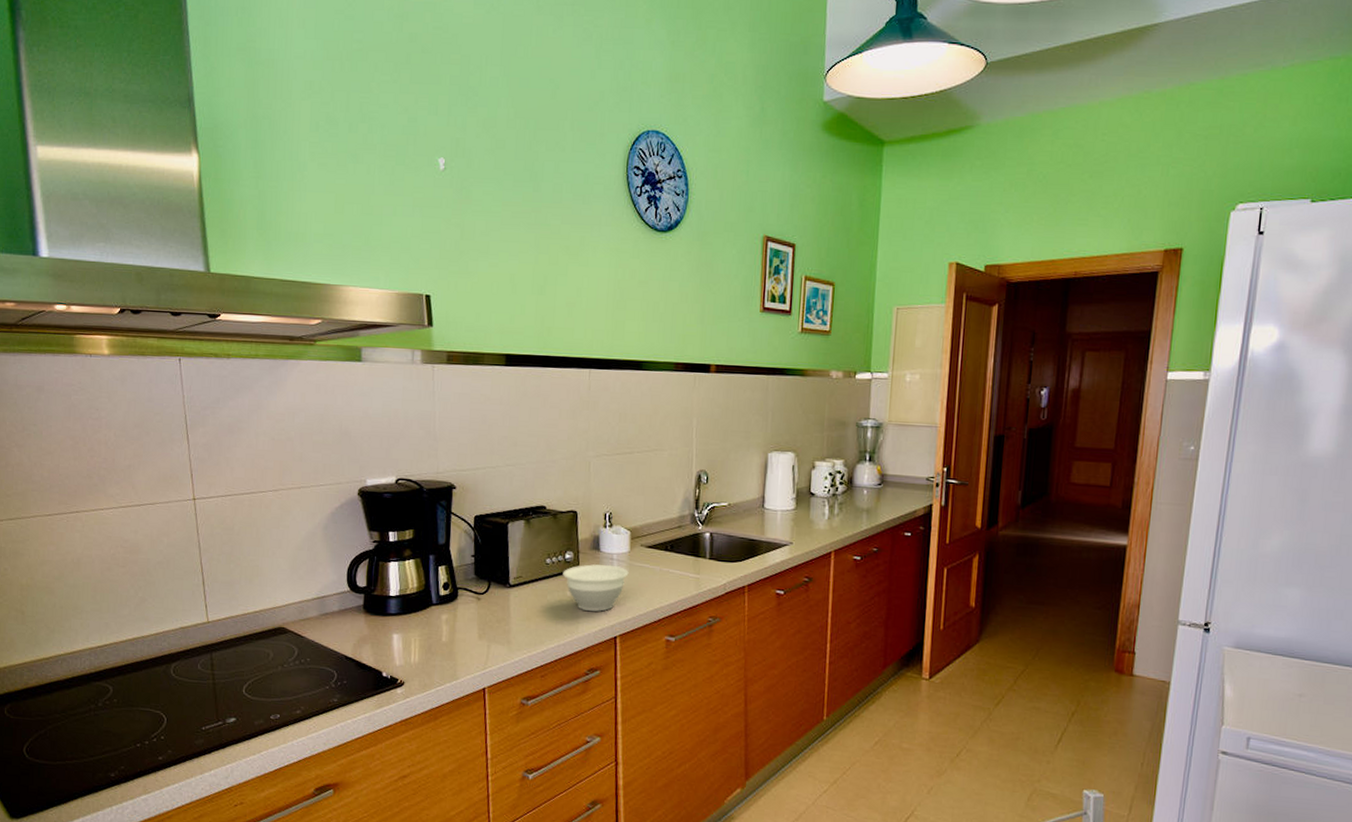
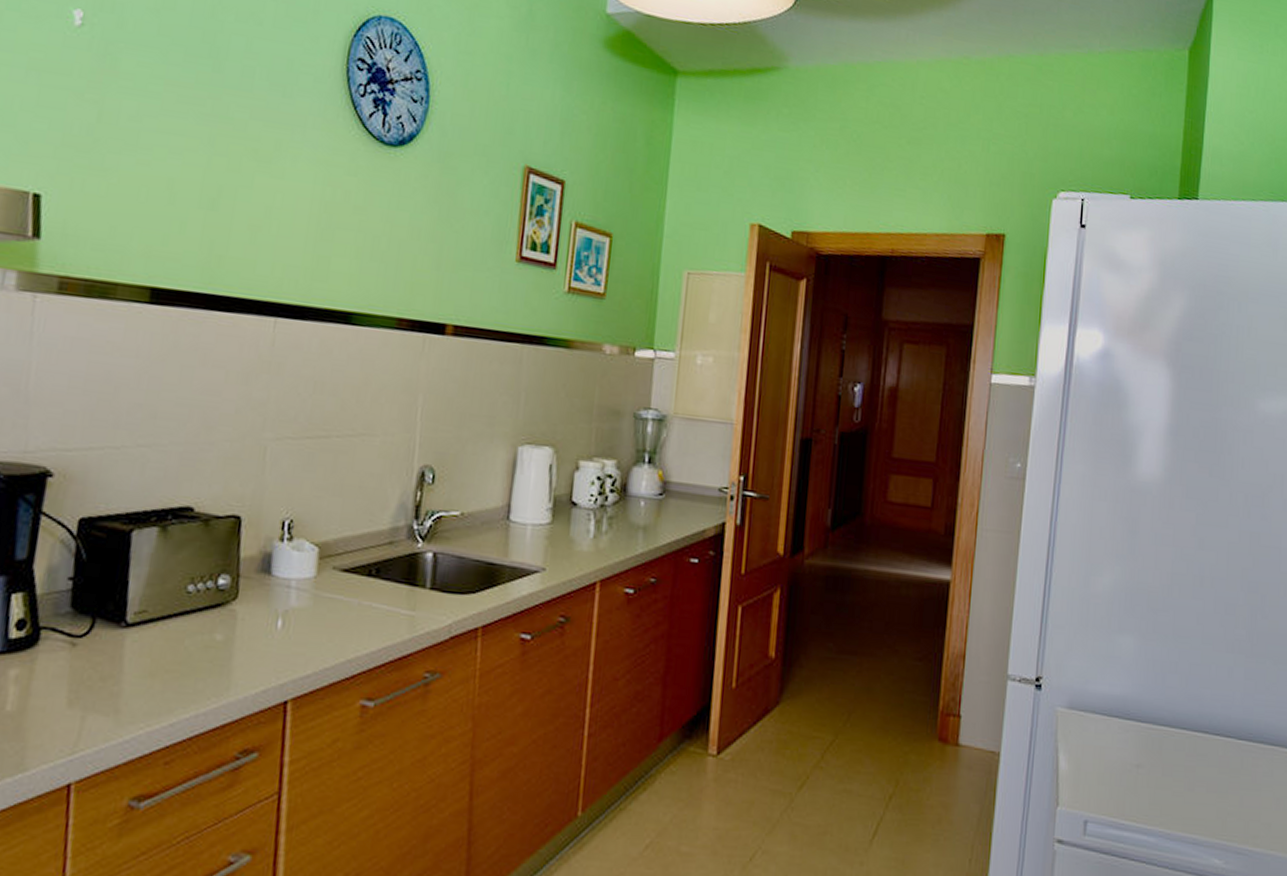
bowl: present [562,564,629,612] -> none [211,594,313,664]

